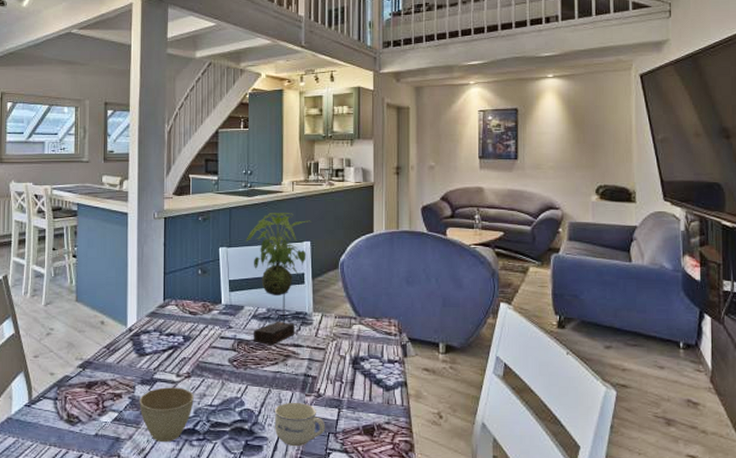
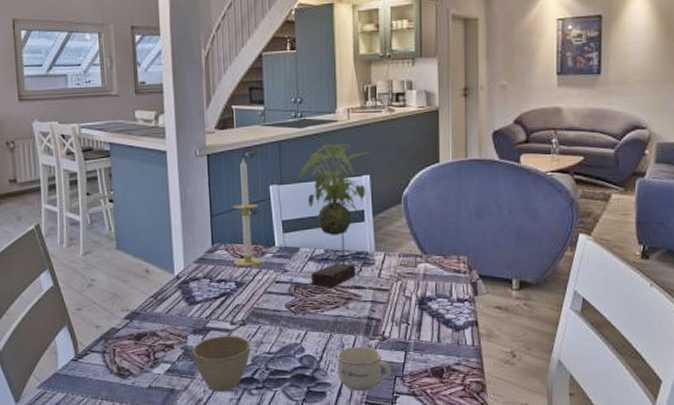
candle: none [182,221,210,321] -> present [233,157,263,266]

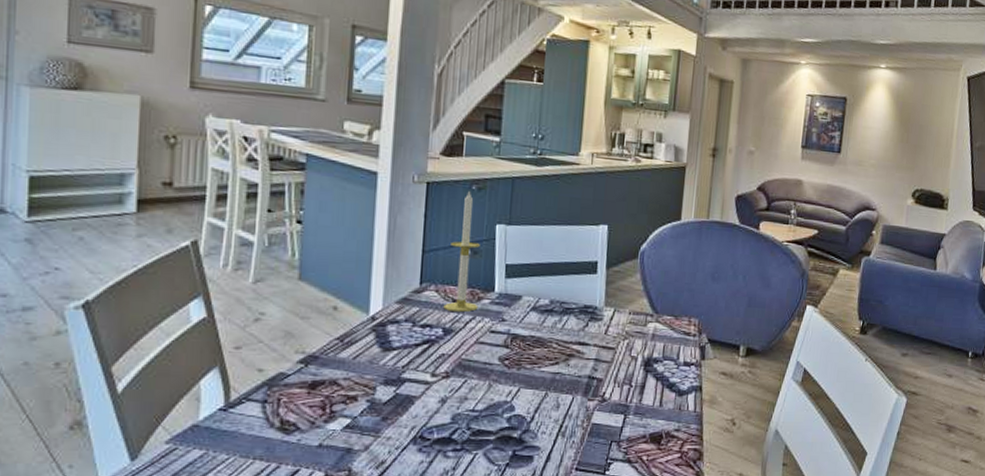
cup: present [192,336,251,393] -> none [380,389,452,454]
plant: present [298,143,372,289] -> none [530,188,612,343]
cup: present [336,346,392,392] -> none [549,407,609,457]

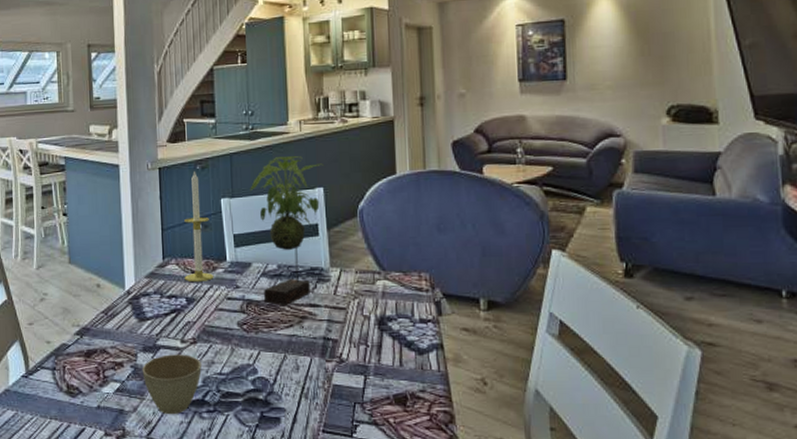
cup: none [380,389,452,454] -> present [142,354,202,415]
plant: none [530,188,612,343] -> present [250,155,325,307]

